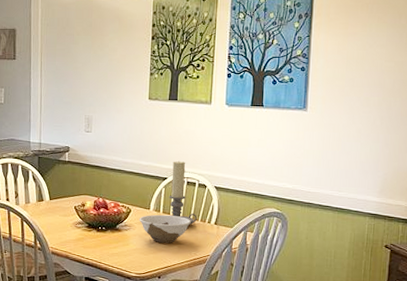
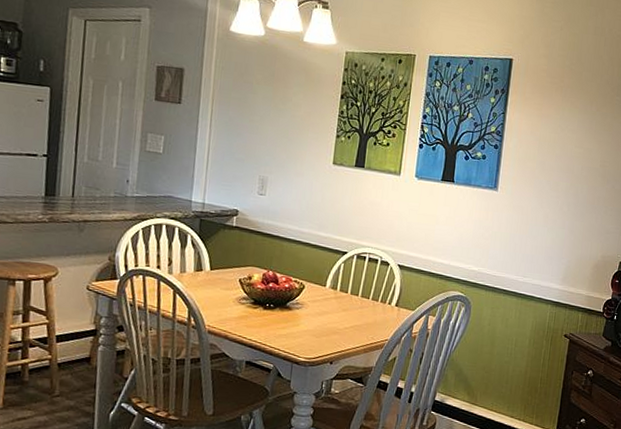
bowl: present [139,214,191,243] -> none [313,292,370,325]
candle holder: present [169,160,197,225] -> none [348,234,377,305]

